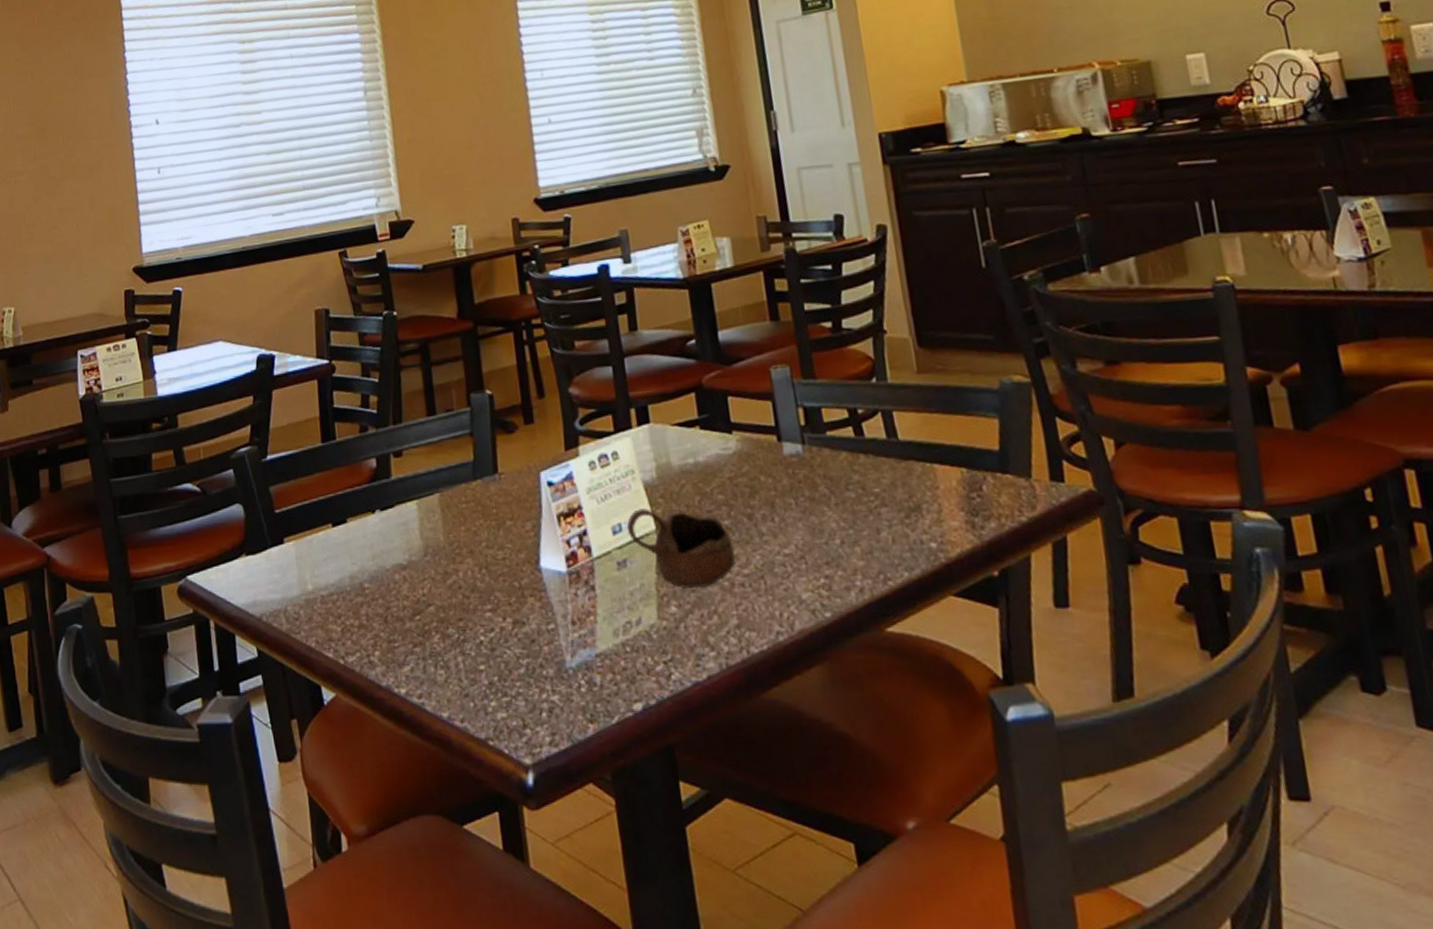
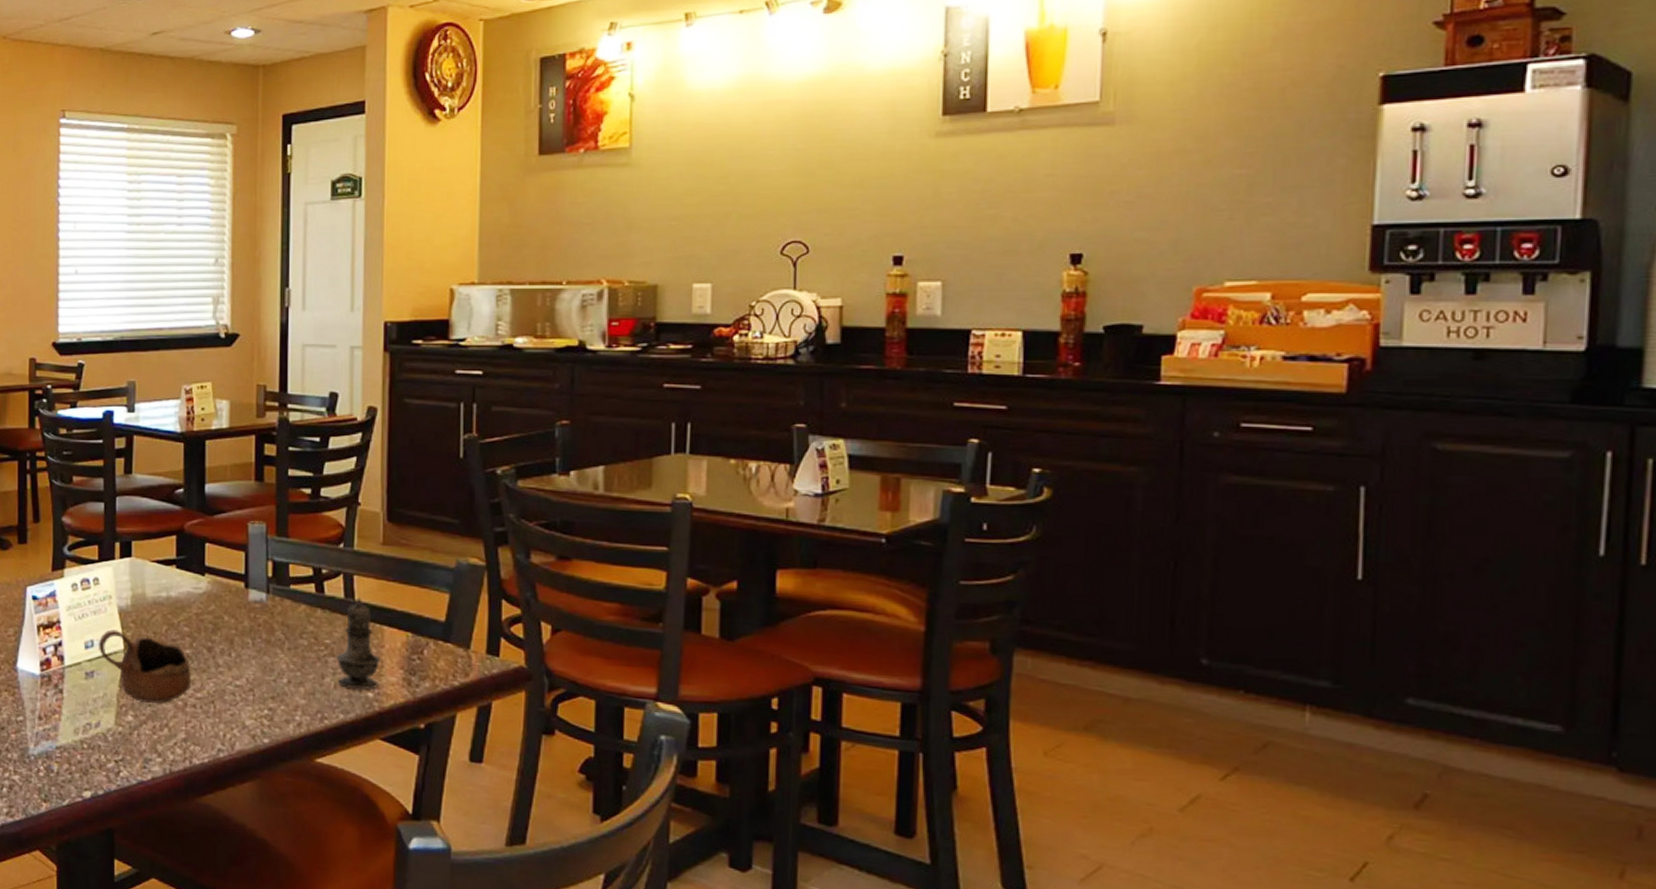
salt shaker: none [888,436,941,542] -> present [335,597,381,690]

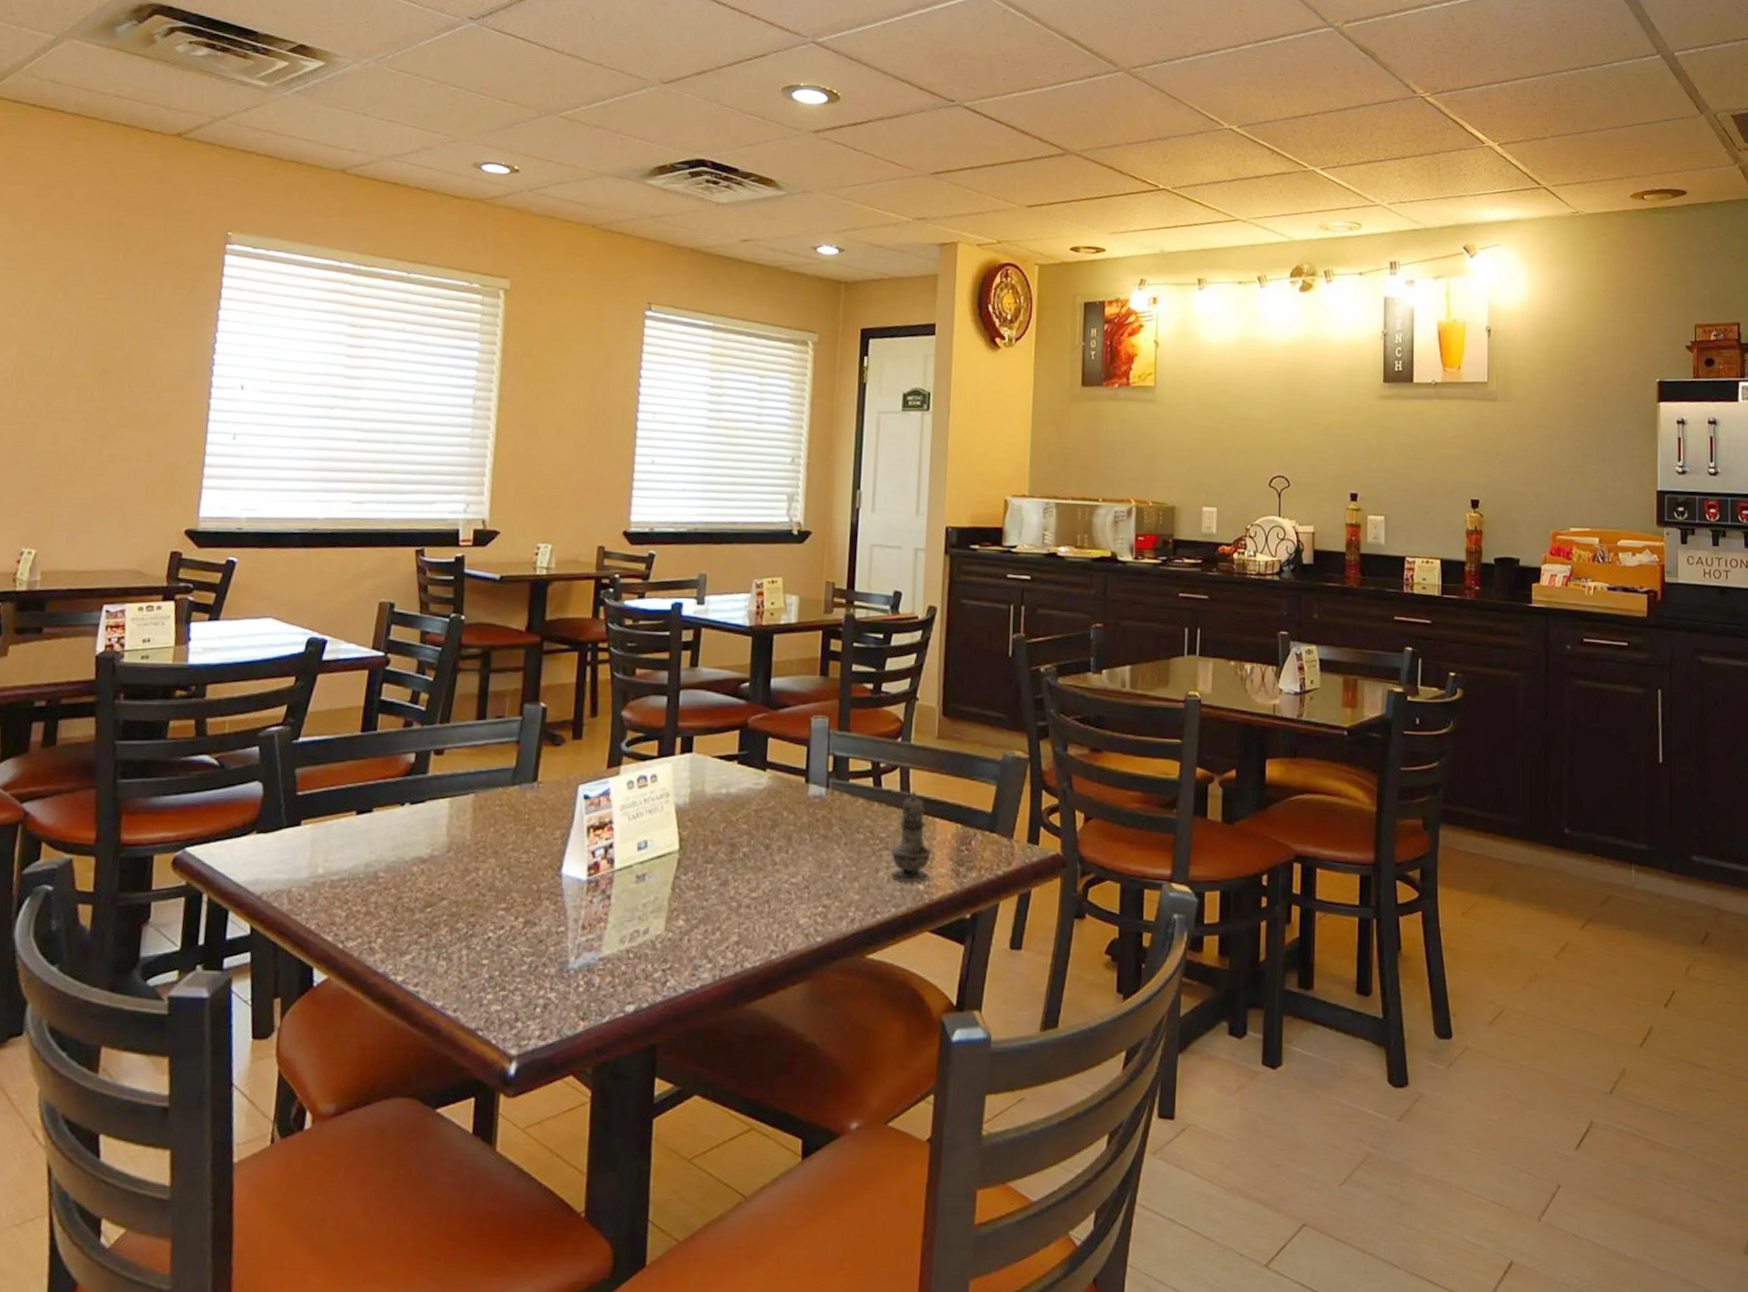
cup: present [98,630,192,705] -> none [651,829,748,907]

